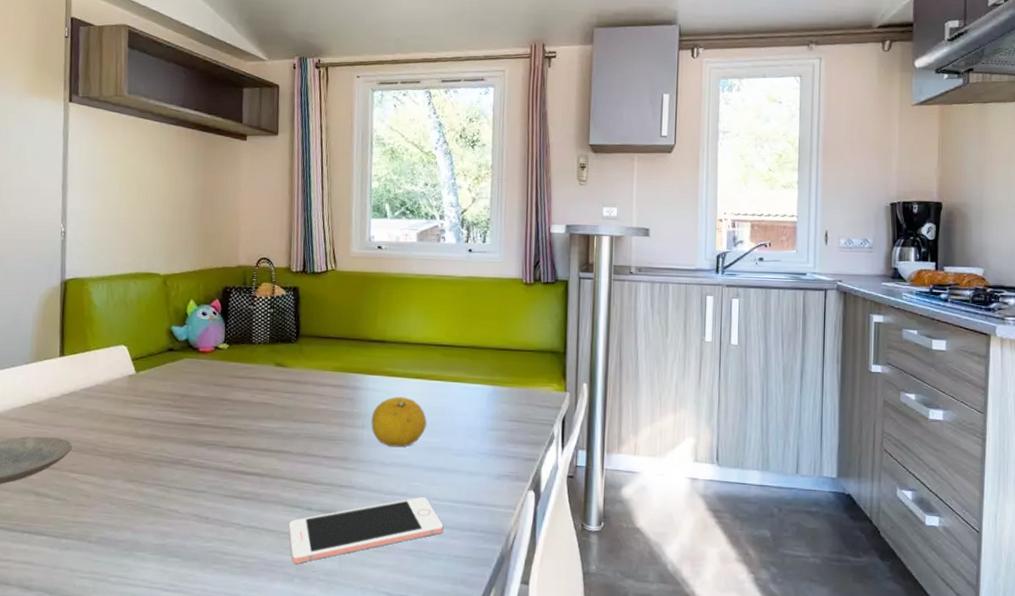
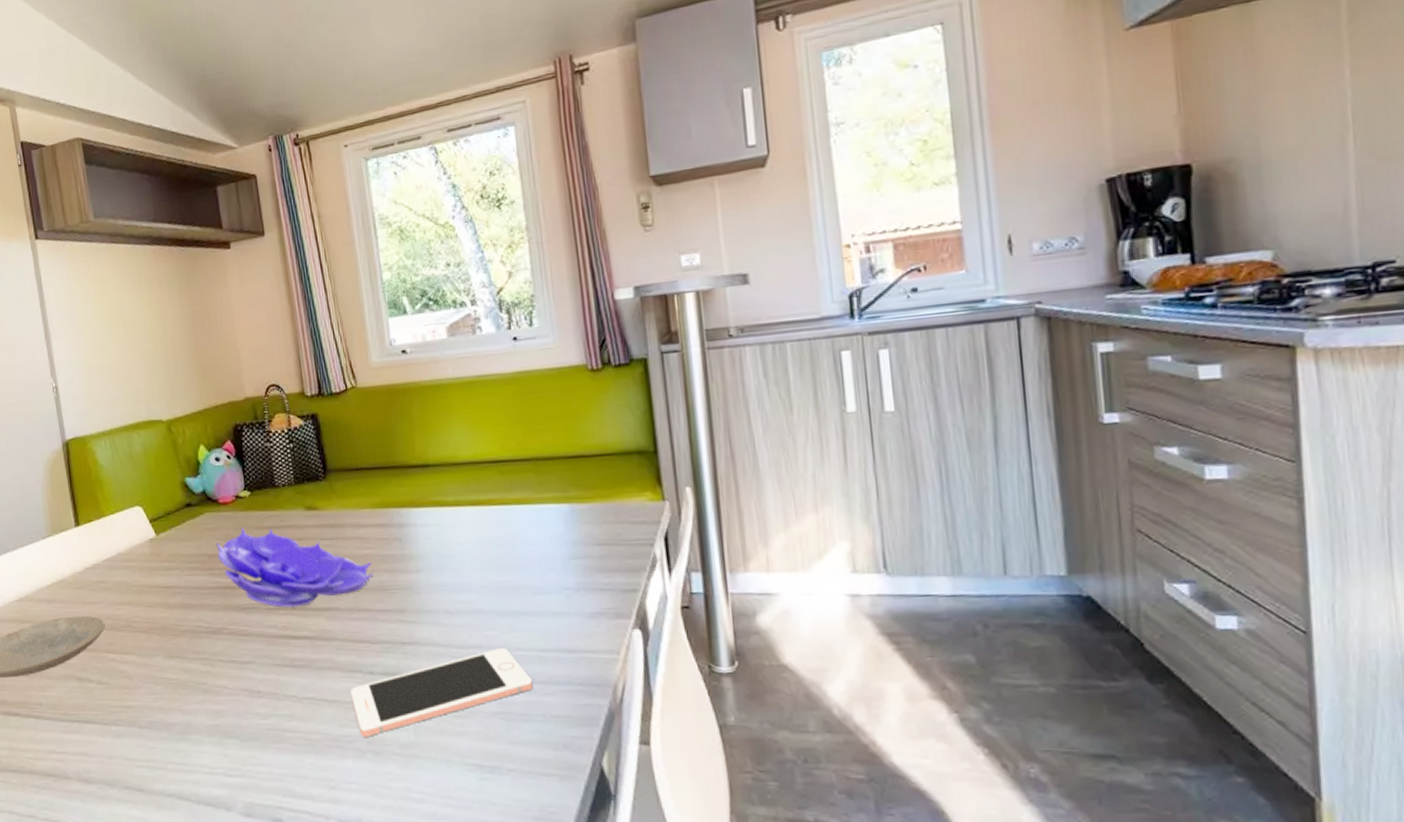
decorative bowl: none [189,374,326,447] -> present [216,526,374,608]
fruit: present [371,396,427,448] -> none [426,529,494,592]

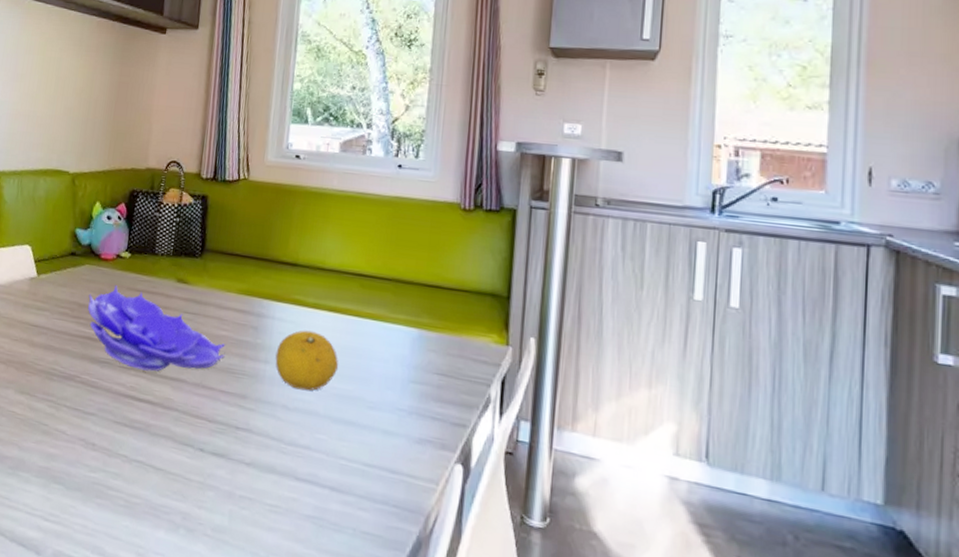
cell phone: present [351,648,534,737] -> none [177,453,351,513]
fruit: none [426,529,494,592] -> present [275,330,339,391]

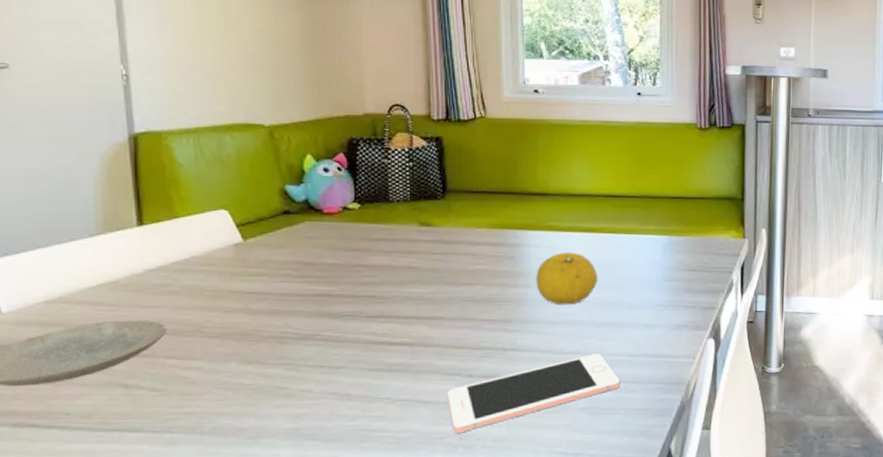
decorative bowl: present [87,284,226,372] -> none [315,237,483,316]
cell phone: none [177,453,351,513] -> present [448,354,620,433]

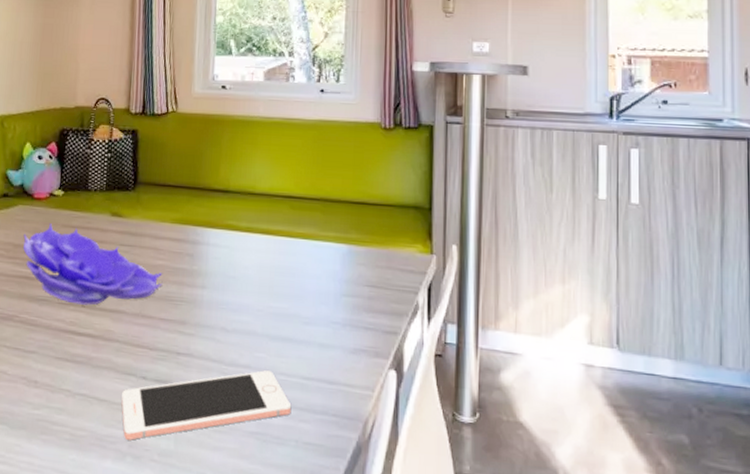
decorative bowl: none [315,237,483,316] -> present [22,222,163,305]
fruit: present [536,252,599,305] -> none [212,253,274,312]

